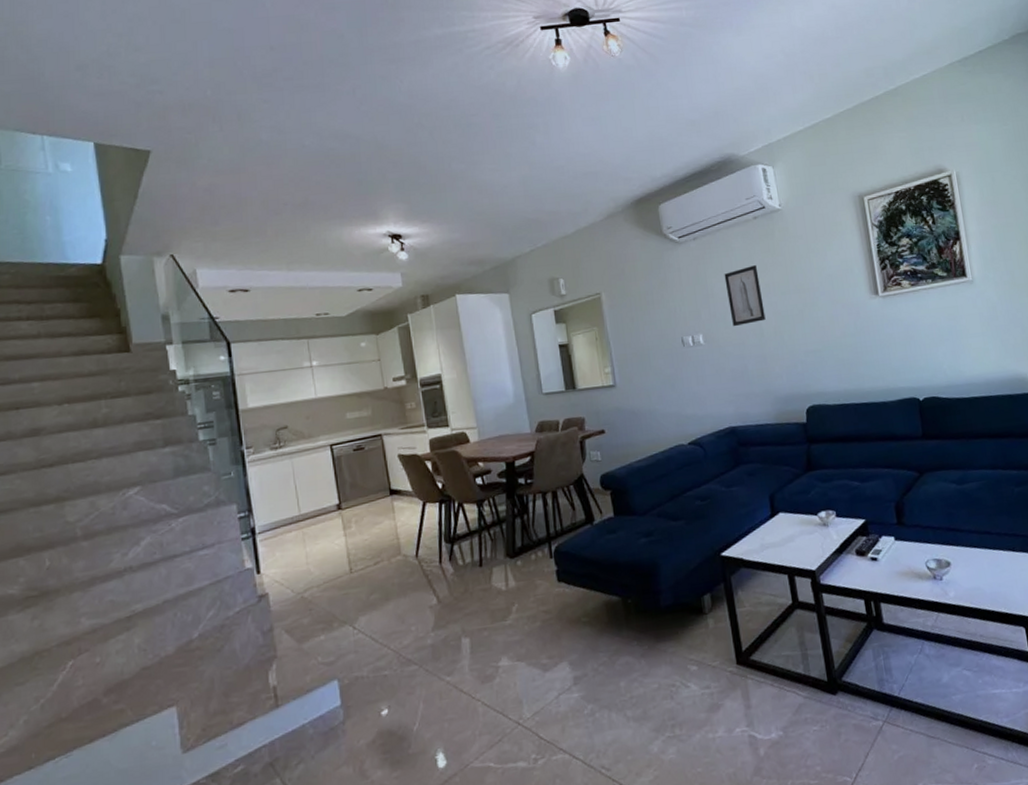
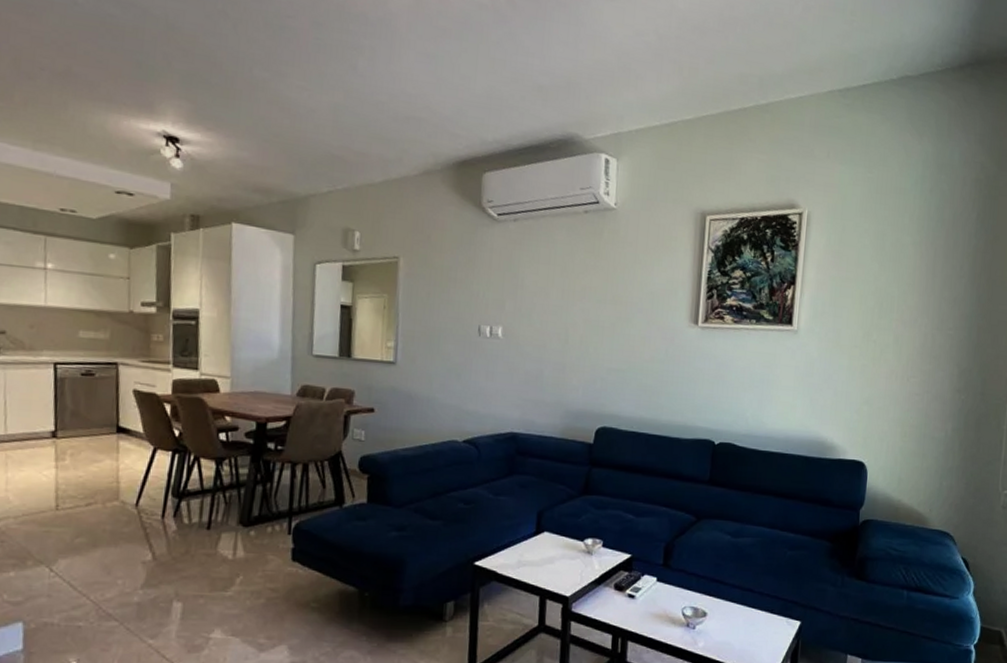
wall art: present [724,265,766,327] -> none [537,263,577,327]

